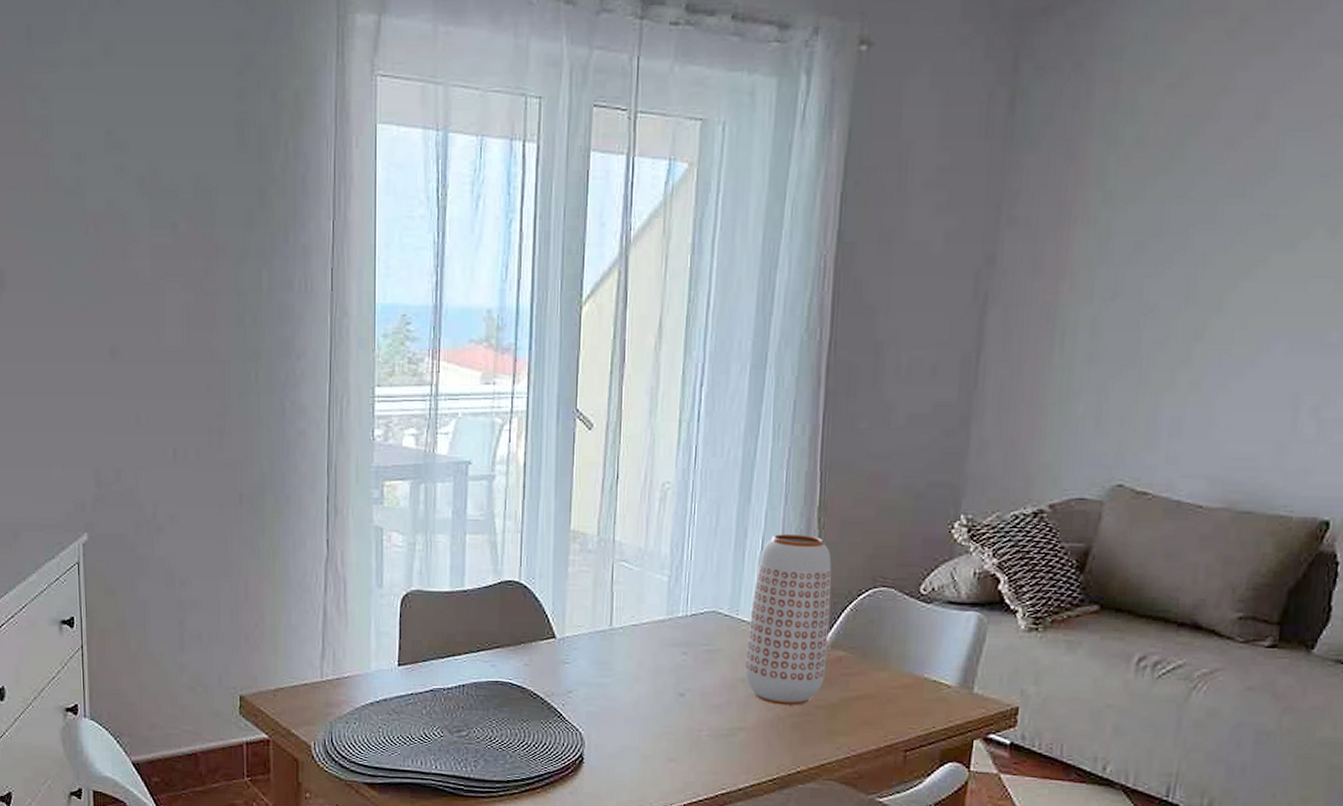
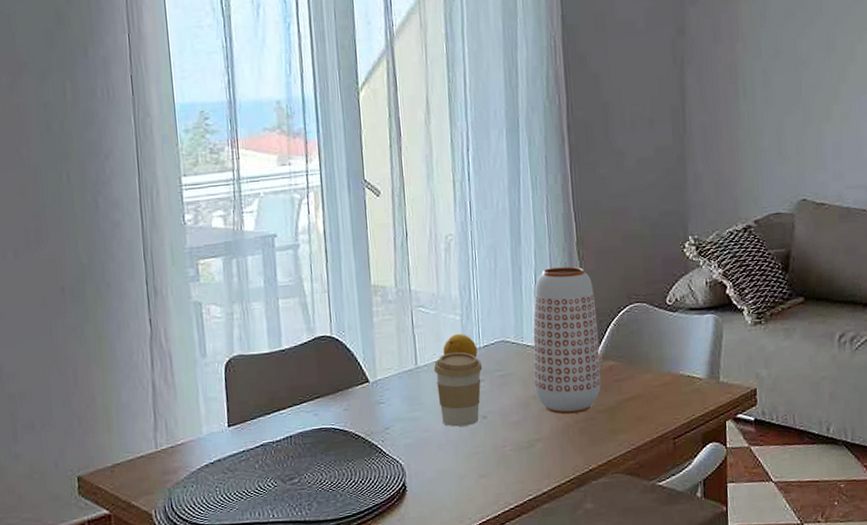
coffee cup: none [630,617,687,702] -> present [433,352,483,427]
fruit: none [643,596,683,626] -> present [443,333,478,357]

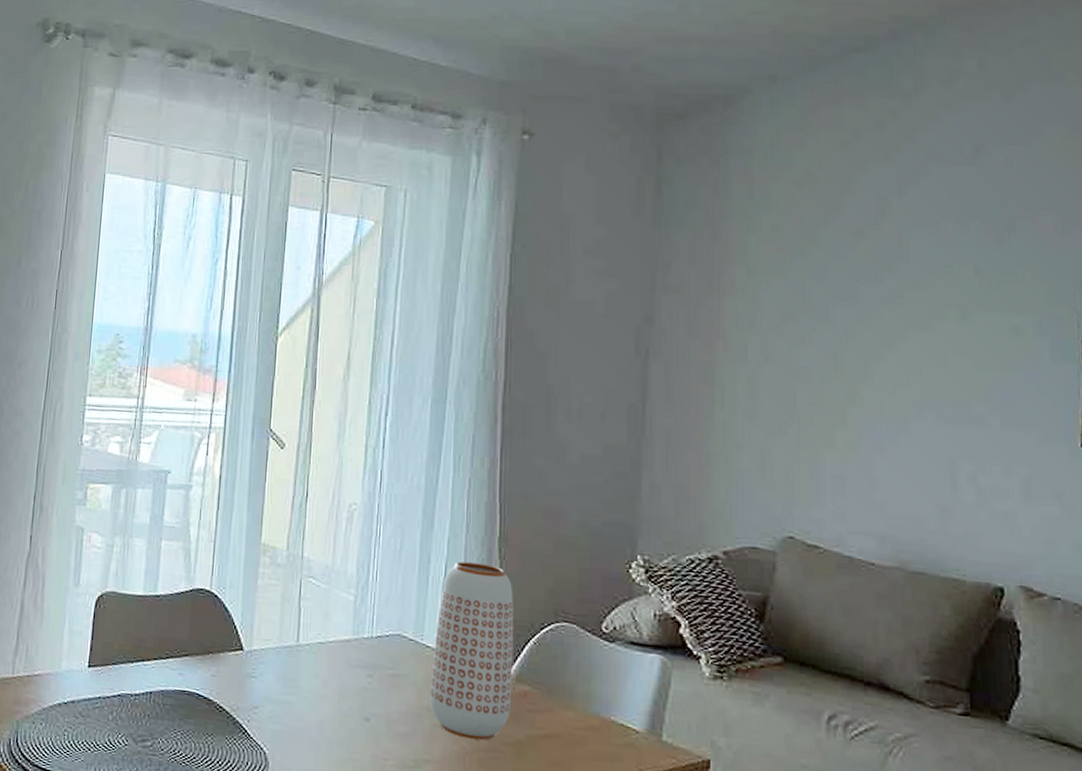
coffee cup: present [433,352,483,427] -> none [316,635,372,726]
fruit: present [443,333,478,357] -> none [329,615,369,647]

